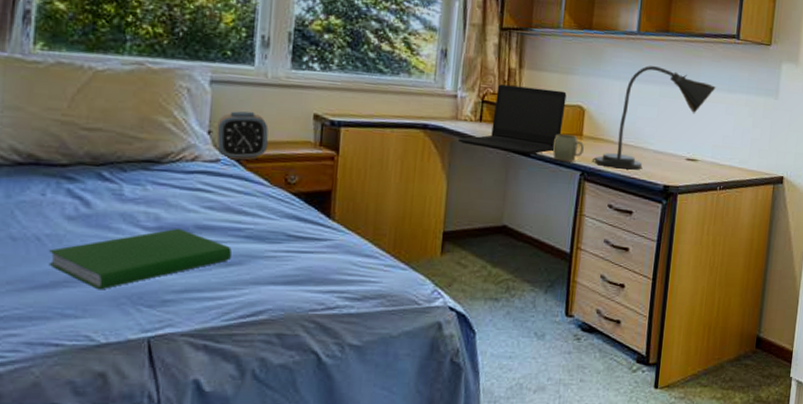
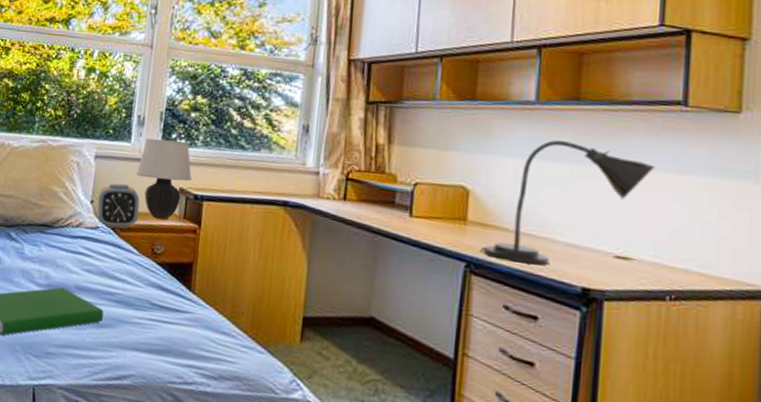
table lamp: none [263,61,327,149] -> present [136,138,192,221]
laptop: present [458,84,567,156] -> none [320,161,446,240]
mug: present [553,134,584,162] -> none [429,217,469,251]

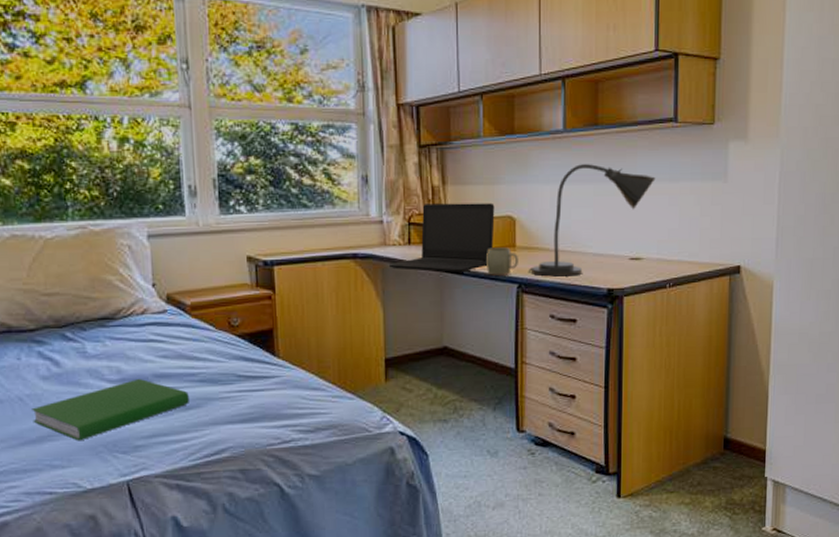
alarm clock: present [97,183,140,229] -> none [159,260,208,309]
table lamp: present [136,138,192,221] -> none [198,206,258,292]
laptop: none [320,161,446,240] -> present [389,203,495,274]
mug: none [429,217,469,251] -> present [487,247,518,275]

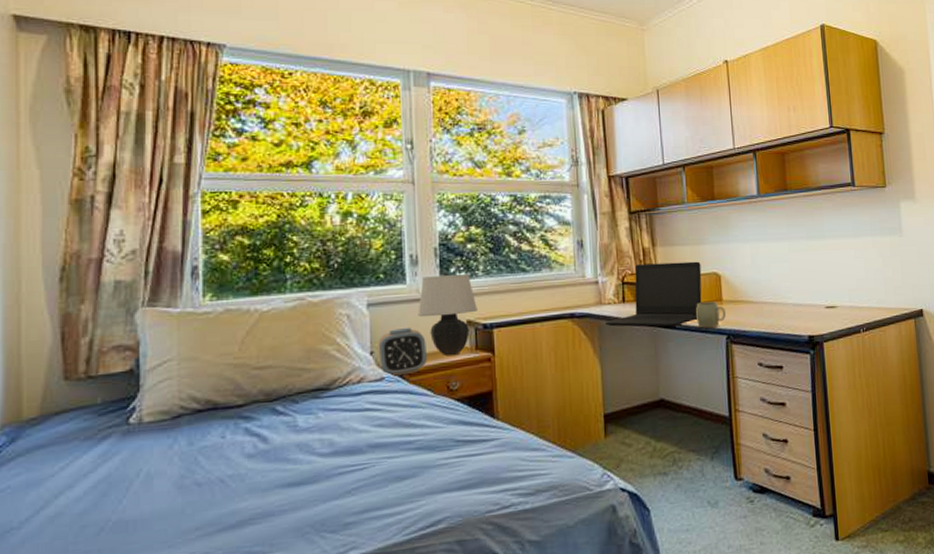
hardcover book: present [32,378,189,441] -> none [233,450,405,523]
alarm clock: none [159,260,208,309] -> present [378,327,427,376]
table lamp: none [198,206,258,292] -> present [418,273,477,357]
desk lamp: present [528,164,656,277] -> none [735,224,841,327]

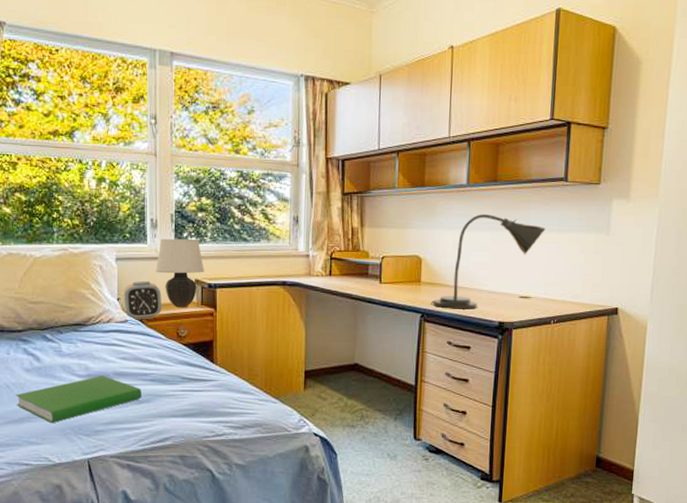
hardcover book: none [233,450,405,523] -> present [16,375,141,424]
laptop: present [606,261,702,328] -> none [313,242,404,302]
mug: present [696,301,726,328] -> none [395,282,423,306]
desk lamp: none [735,224,841,327] -> present [430,214,546,309]

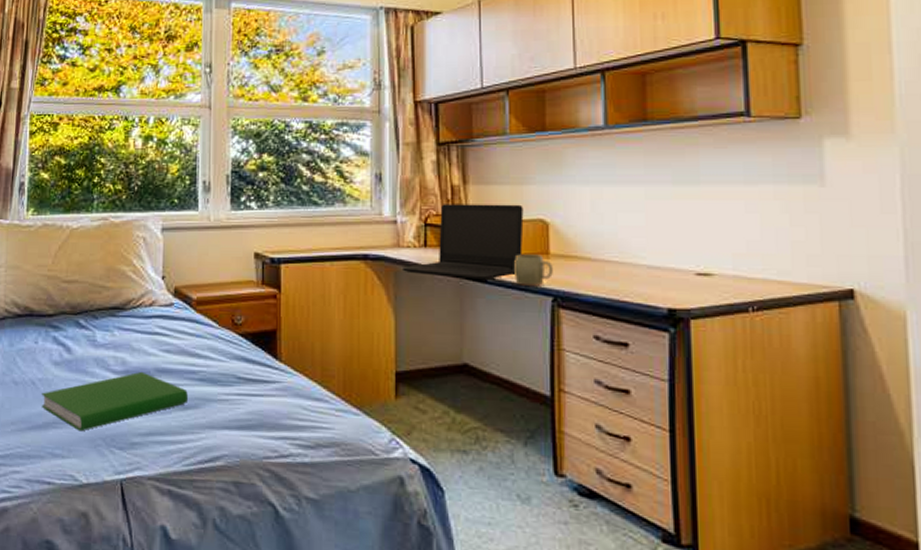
alarm clock: present [124,280,161,320] -> none [169,254,214,303]
table lamp: present [156,237,204,308] -> none [207,201,266,289]
laptop: none [313,242,404,302] -> present [403,204,524,281]
mug: none [395,282,423,306] -> present [514,254,553,286]
desk lamp: present [430,214,546,309] -> none [565,164,725,291]

